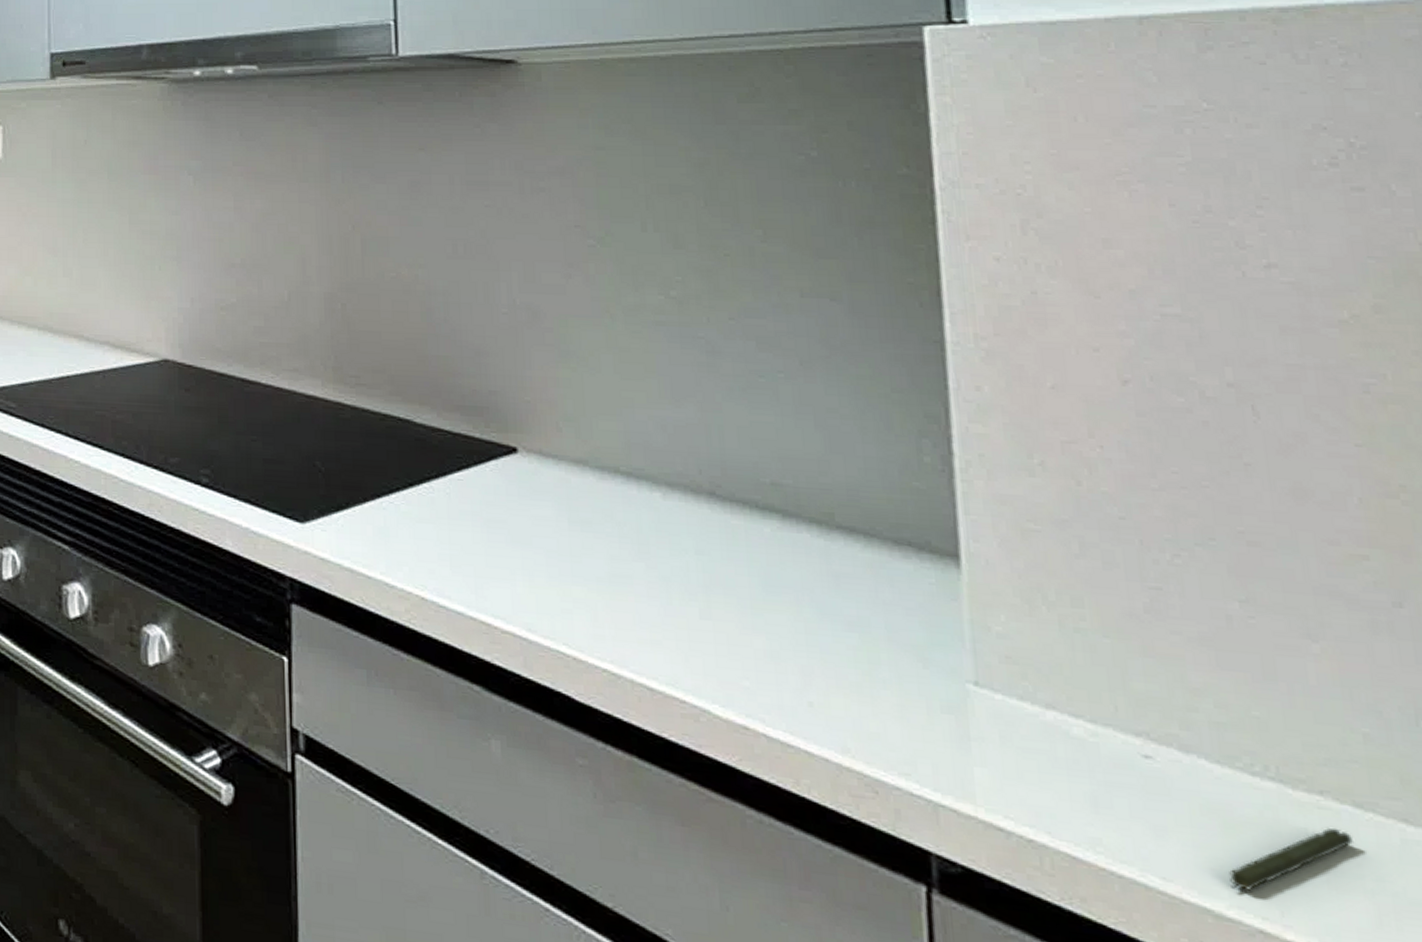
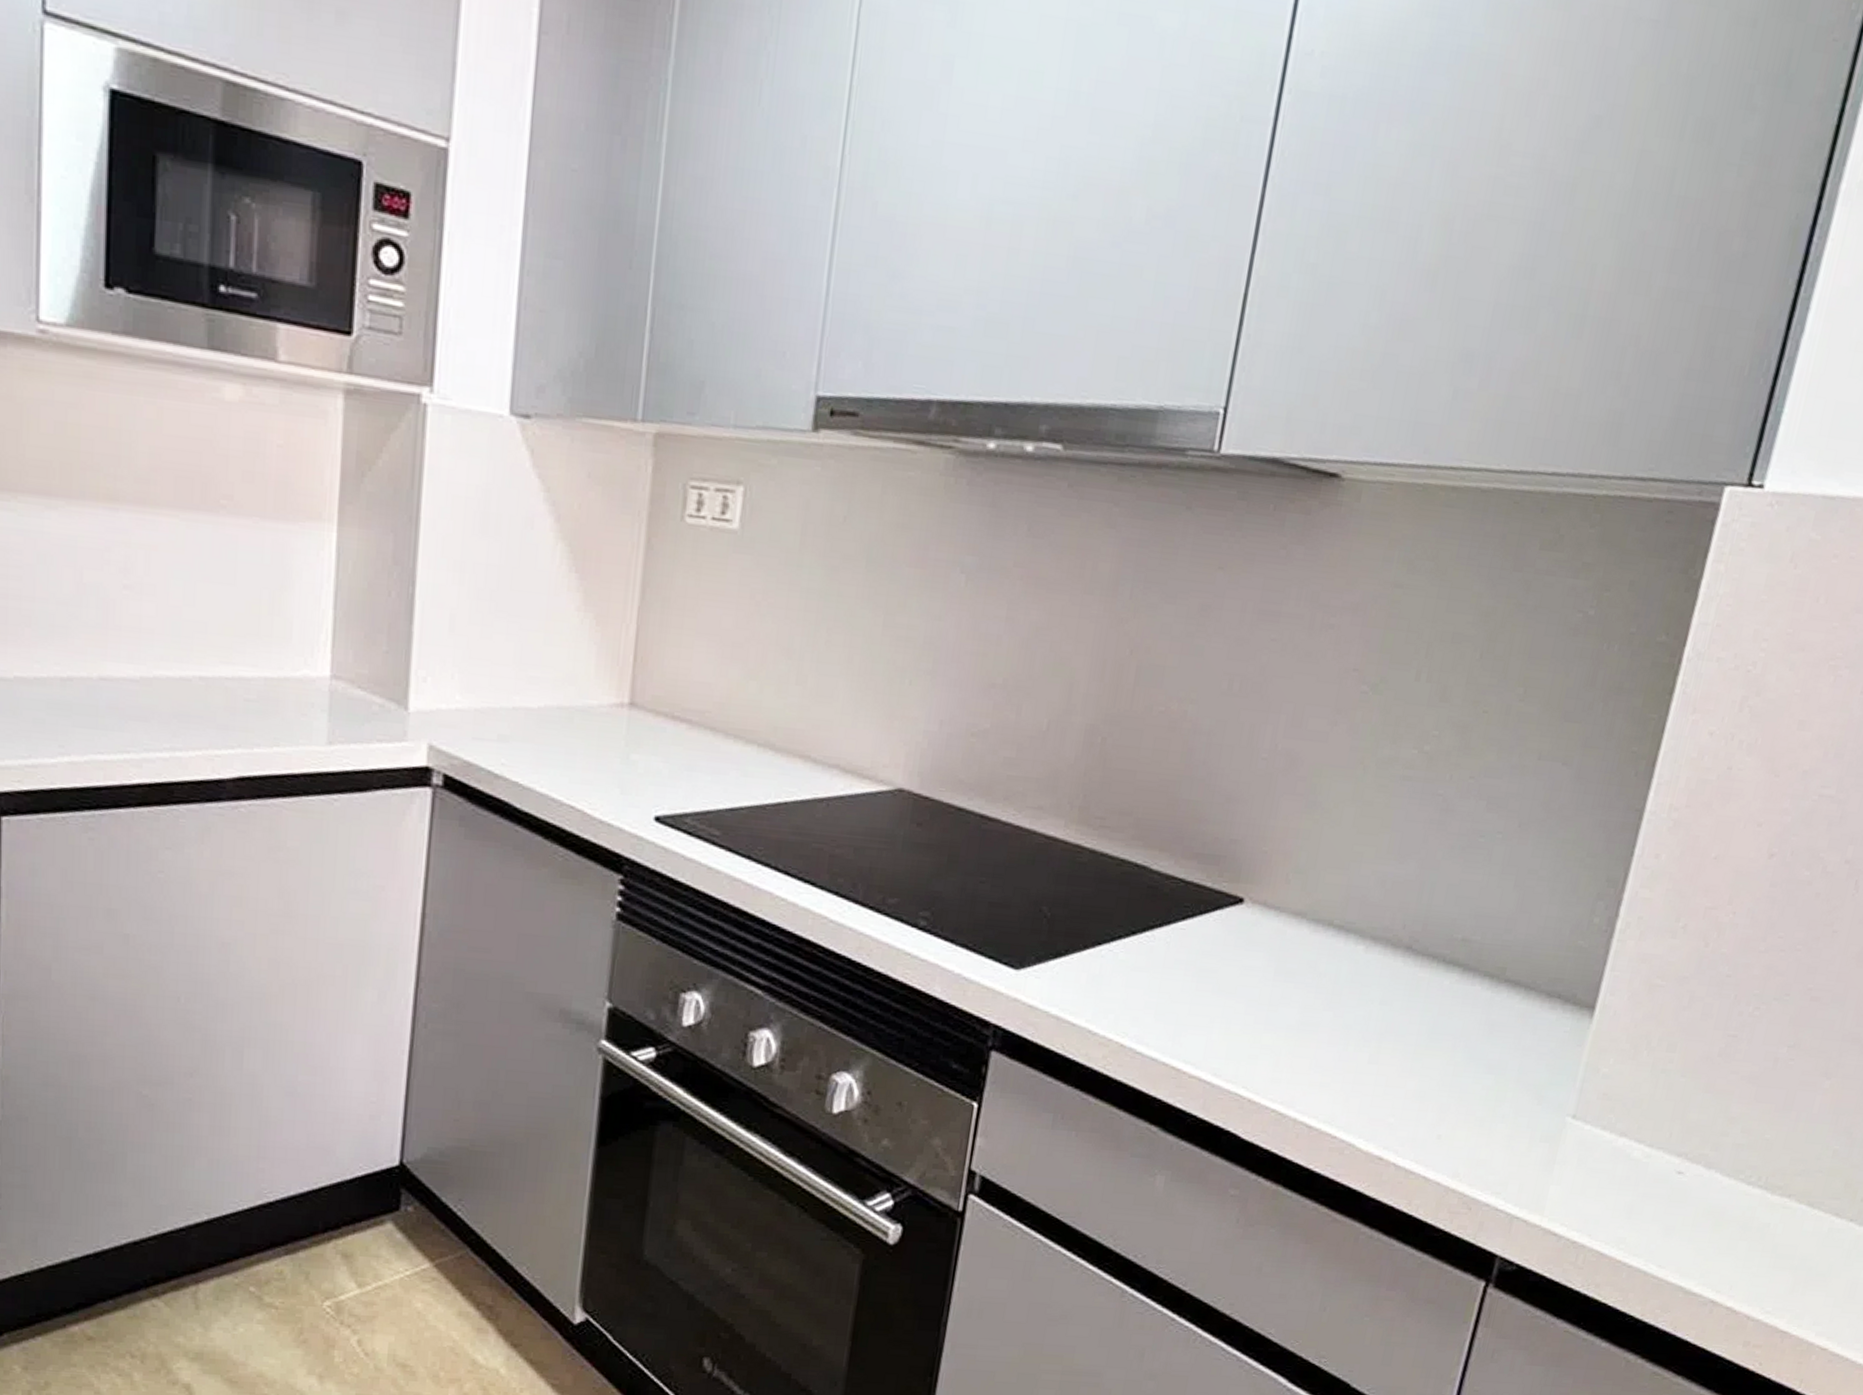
pen: present [1229,827,1355,891] -> none [1703,1221,1798,1272]

